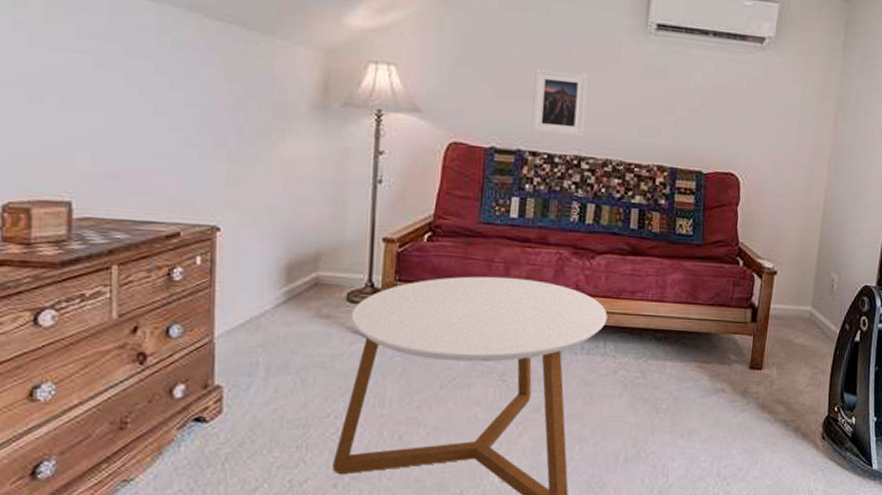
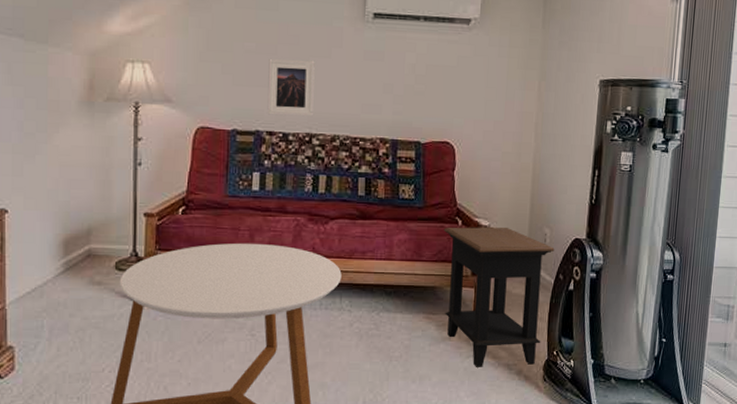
side table: none [719,268,842,423] -> present [443,227,555,367]

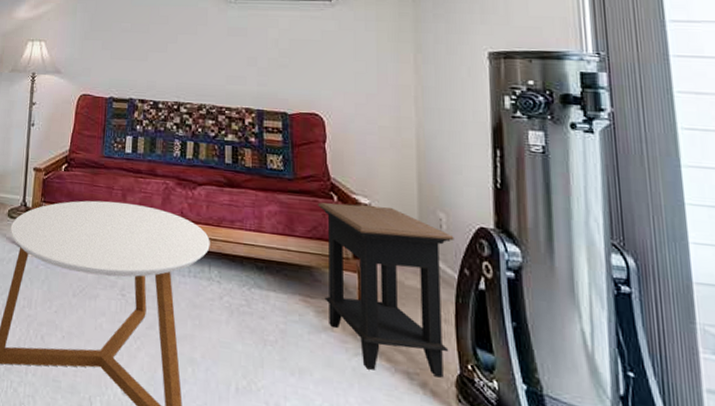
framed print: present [267,58,315,117] -> none [139,36,182,87]

